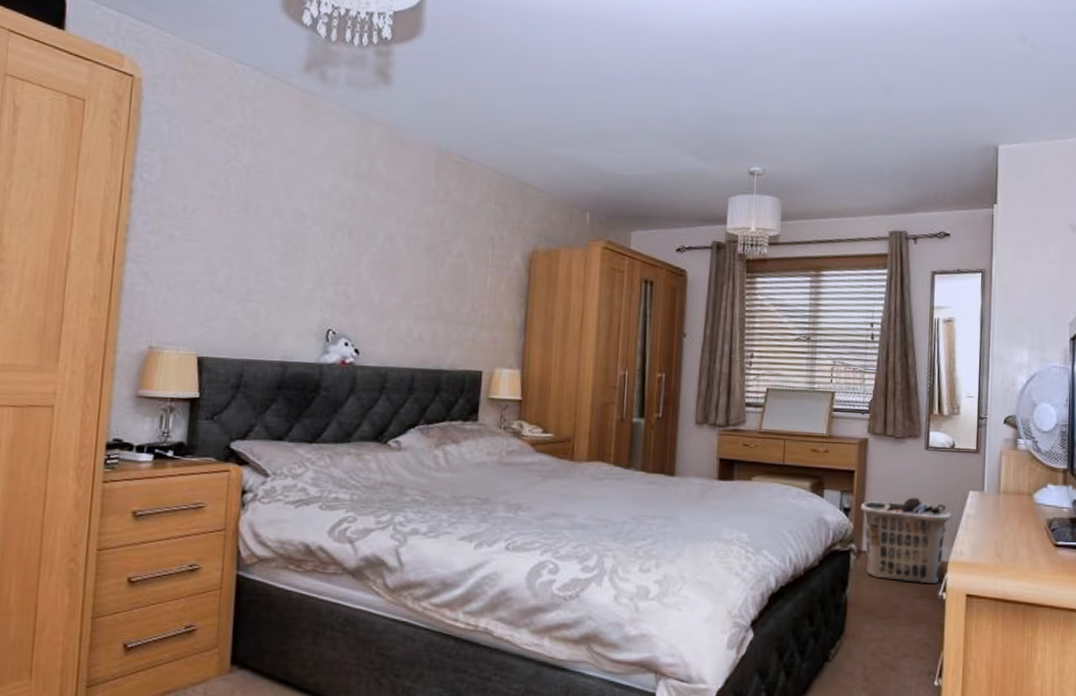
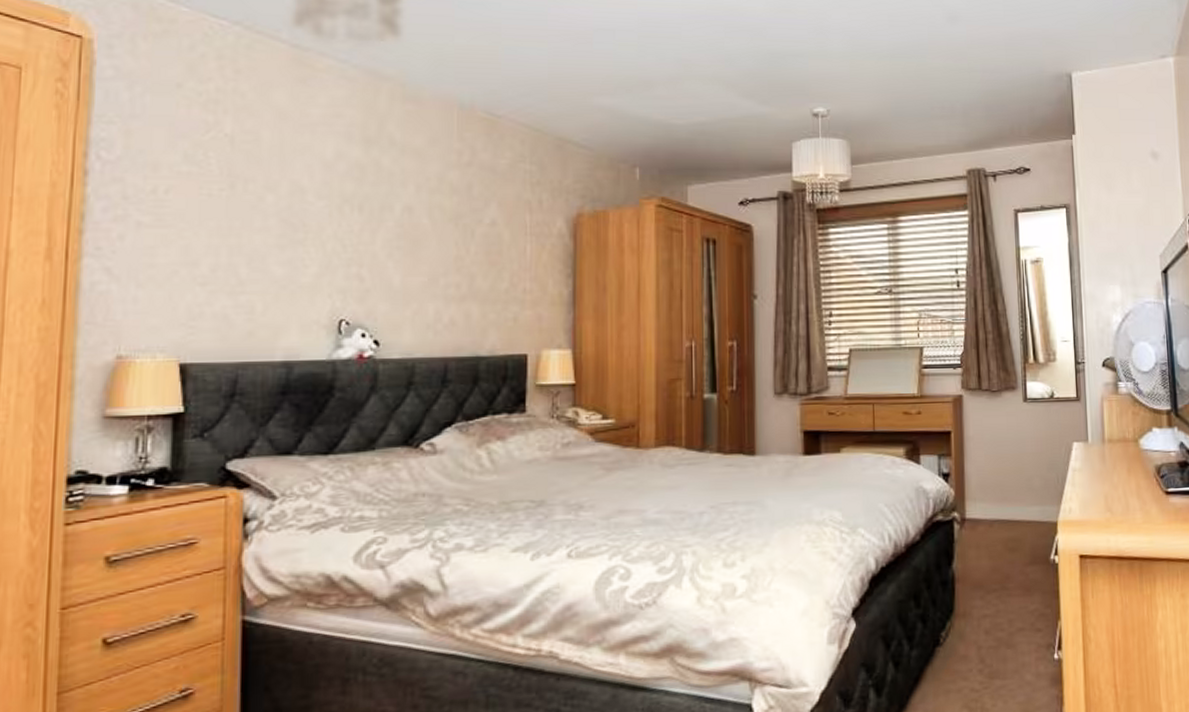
clothes hamper: present [860,497,952,584] -> none [960,454,1058,548]

